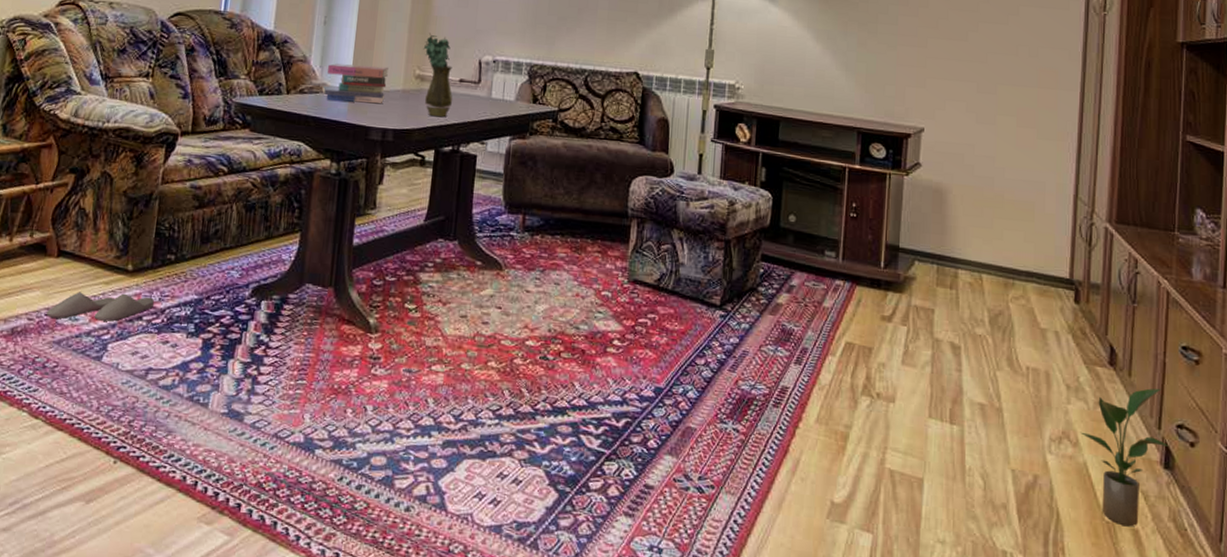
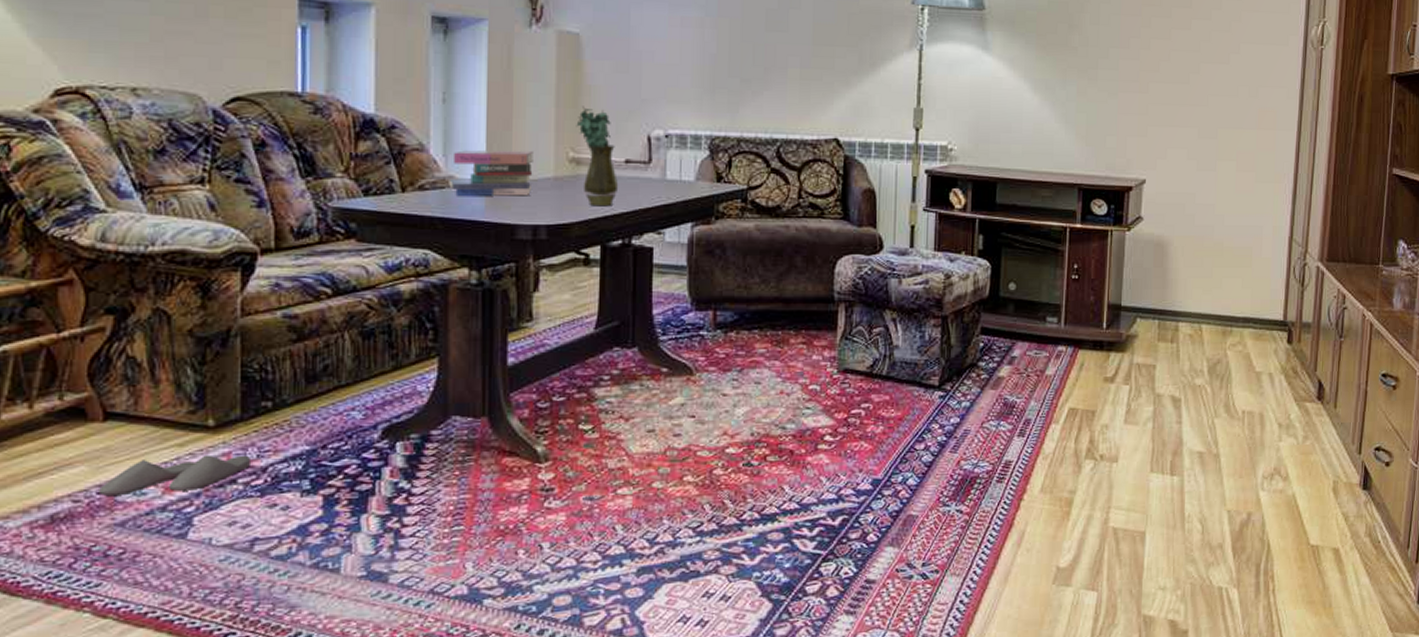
potted plant: present [1080,388,1169,527] -> none [1290,416,1368,547]

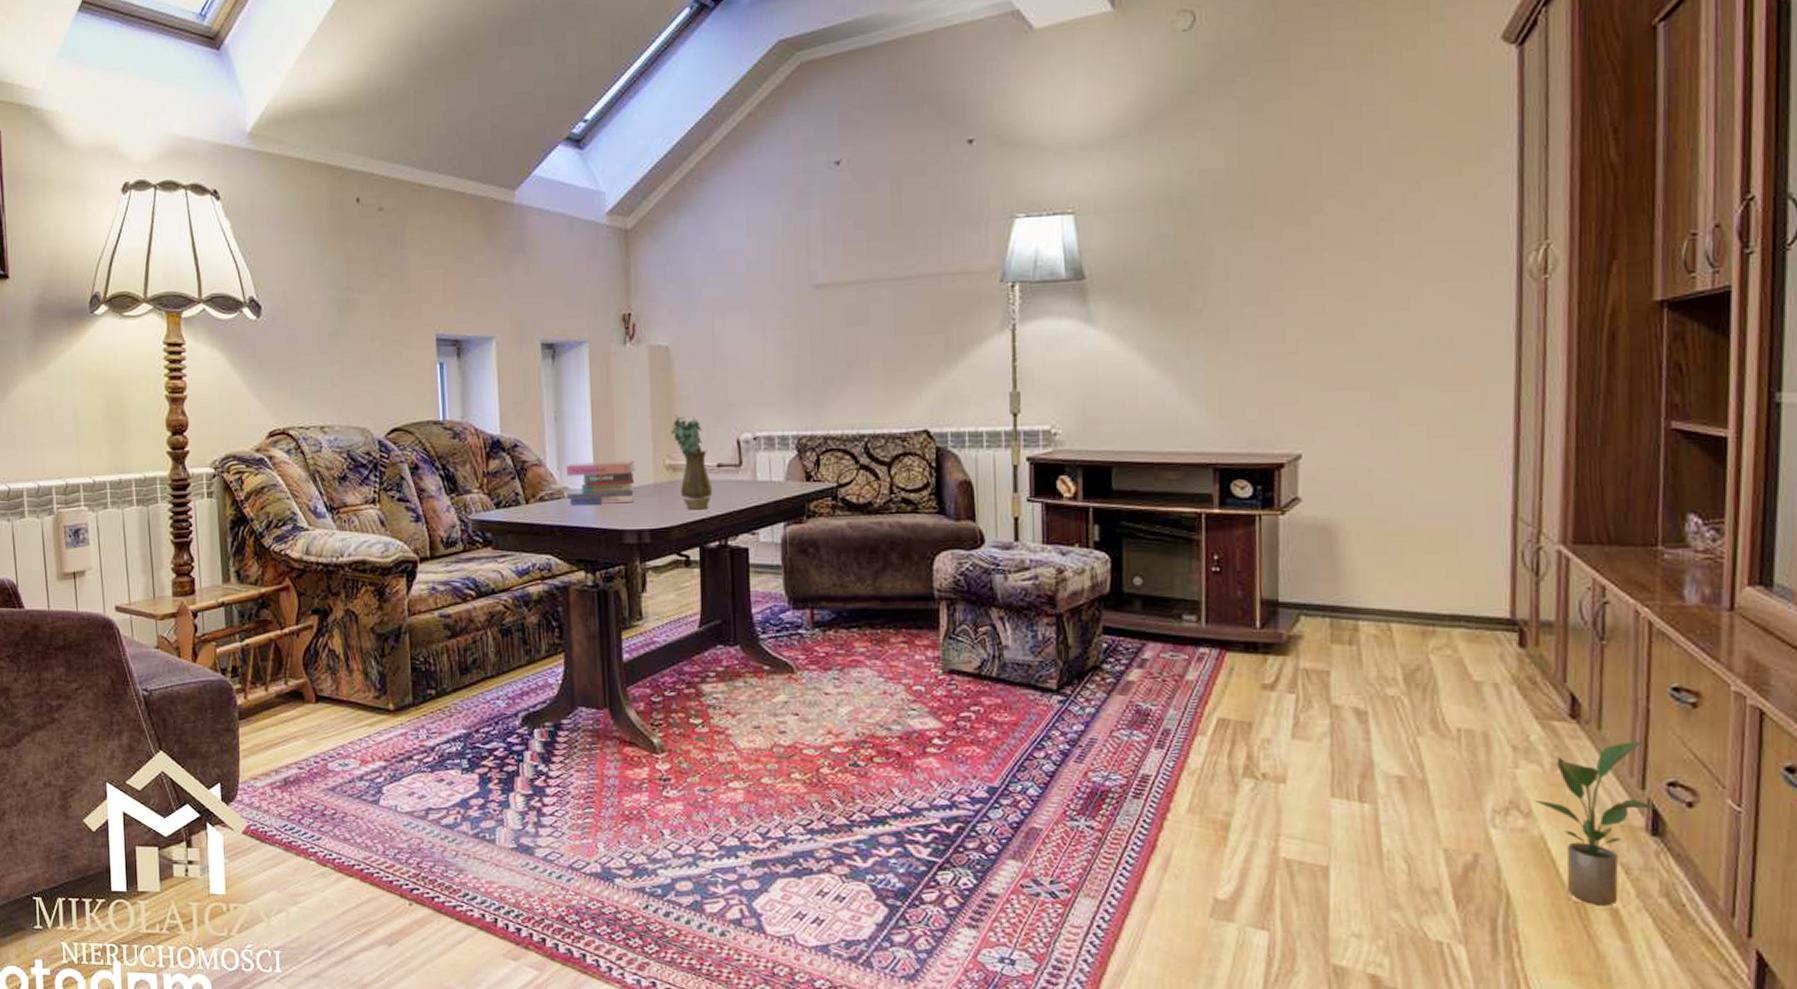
slippers: present [99,454,250,497] -> none [316,734,422,766]
potted plant: none [1290,416,1368,547] -> present [1534,740,1657,906]

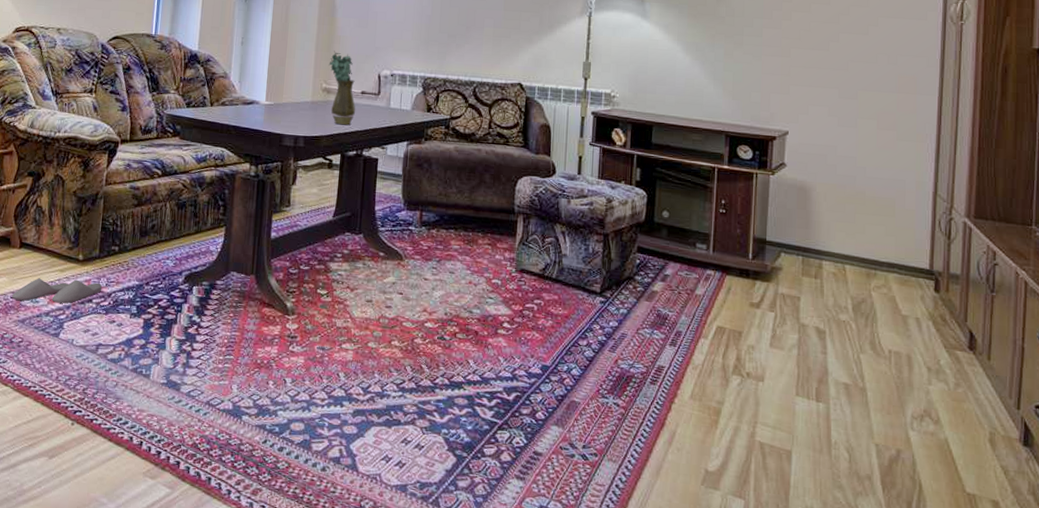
slippers: none [316,734,422,766] -> present [12,278,102,304]
books: present [564,460,635,505] -> none [241,79,299,114]
potted plant: present [1534,740,1657,906] -> none [941,371,1028,499]

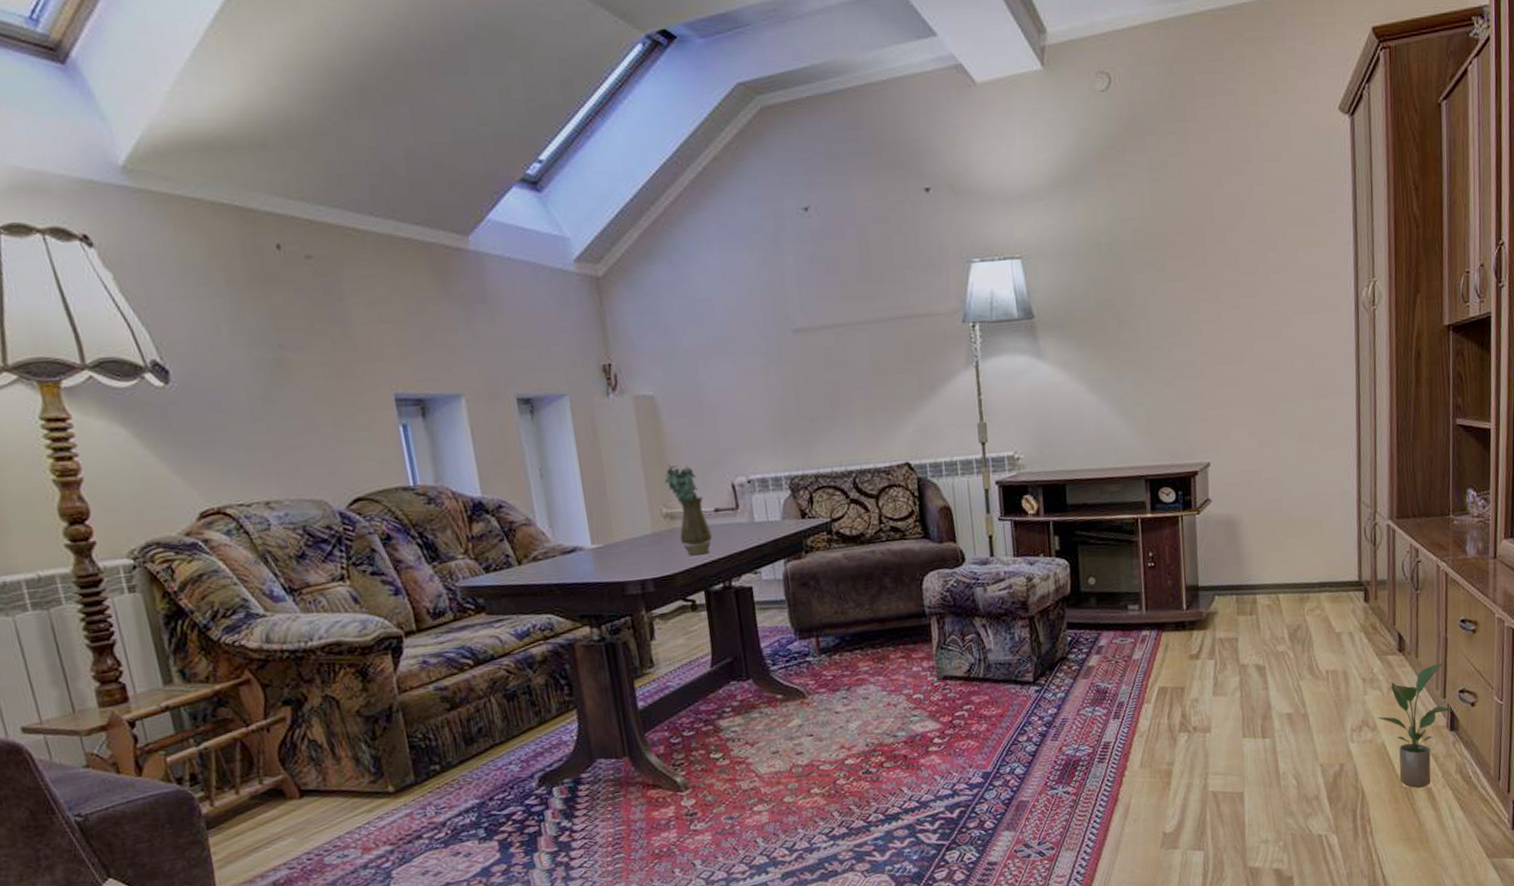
slippers: present [12,278,102,304] -> none [308,813,431,861]
potted plant: none [941,371,1028,499] -> present [1377,662,1453,788]

